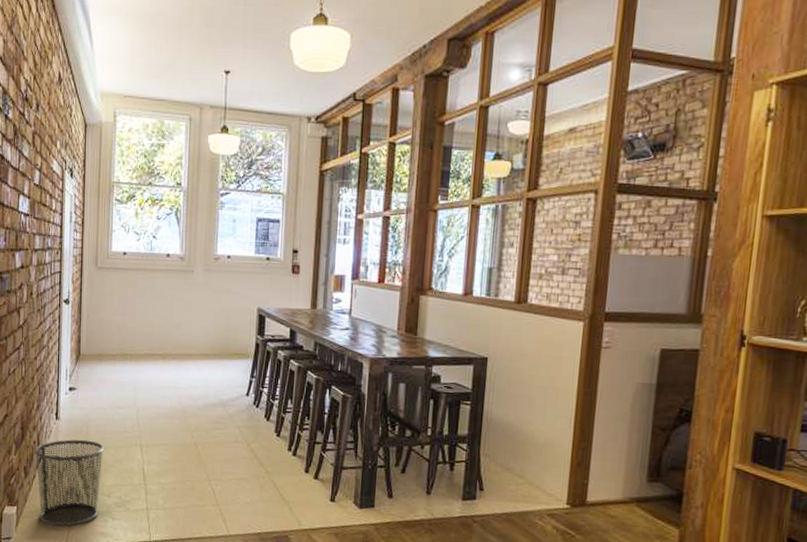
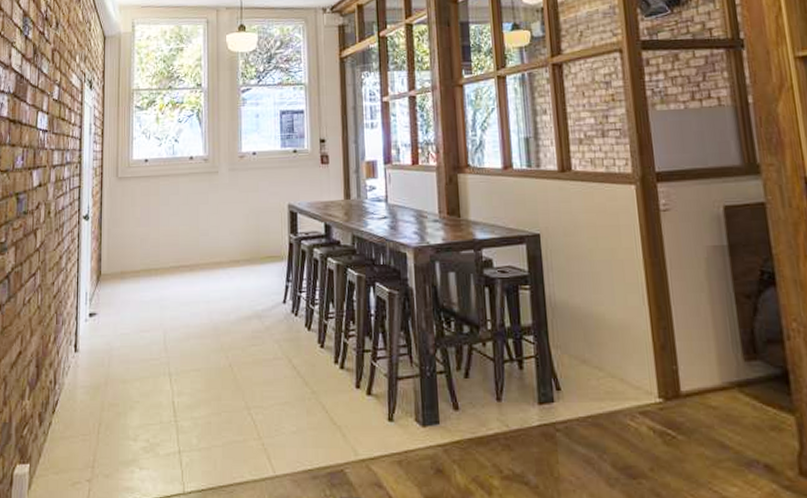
waste bin: present [35,439,105,527] -> none [51,373,130,484]

